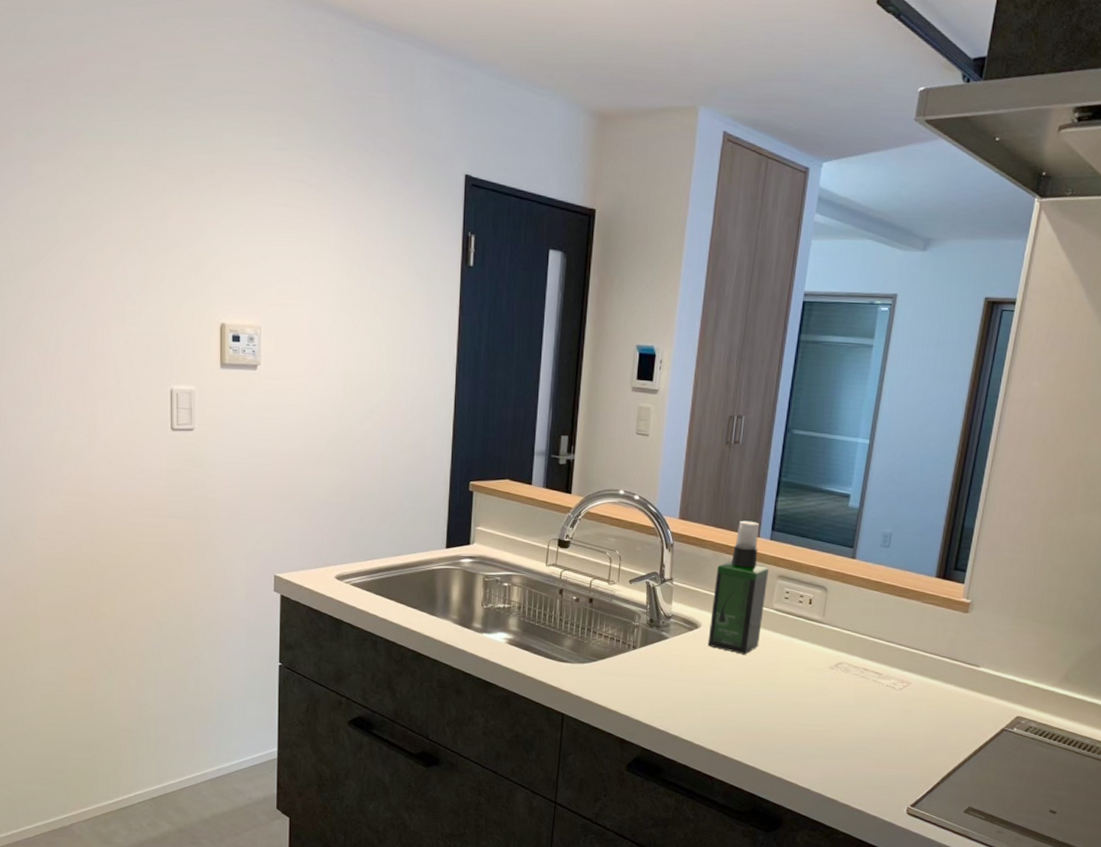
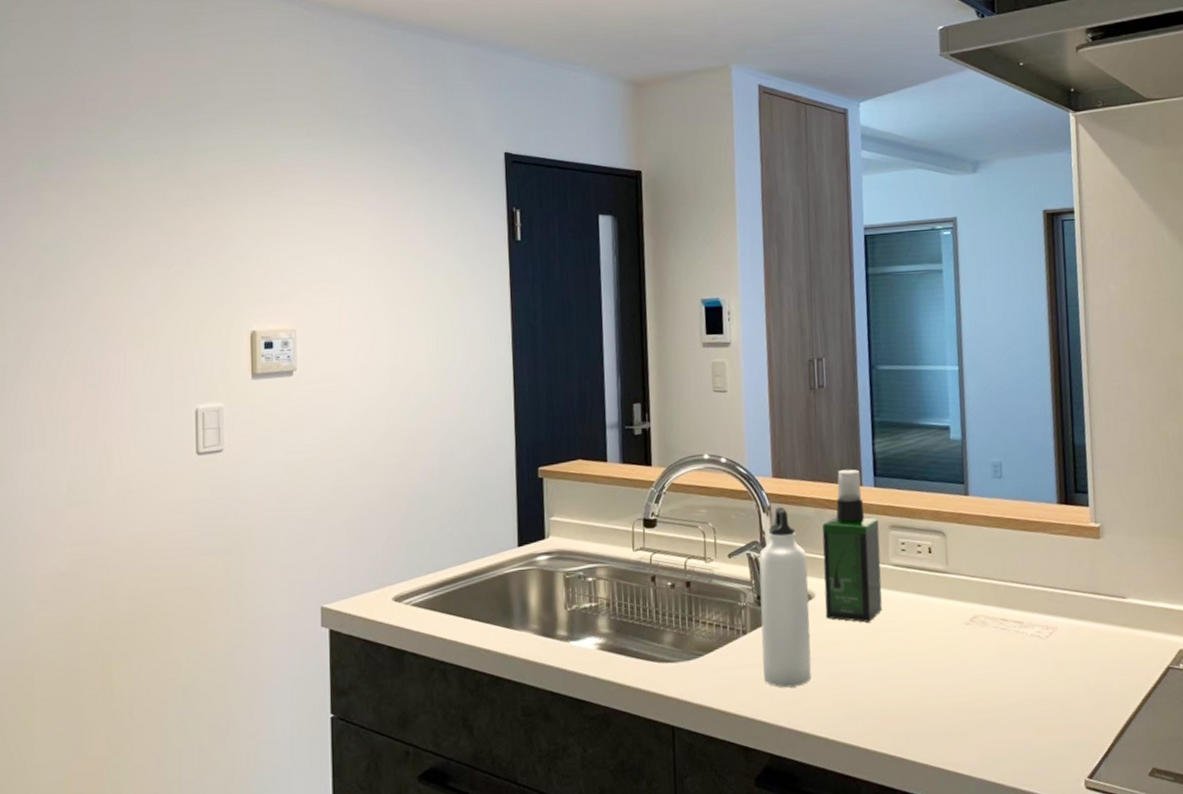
water bottle: none [646,545,700,698] -> present [759,506,812,688]

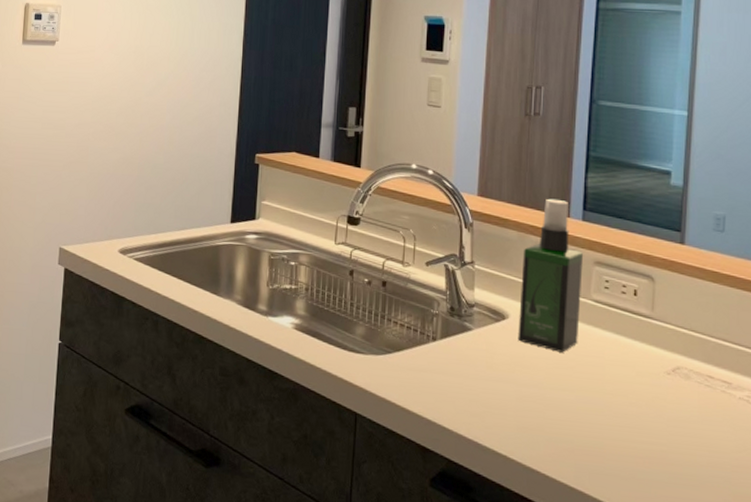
water bottle: present [759,506,812,688] -> none [449,224,505,401]

